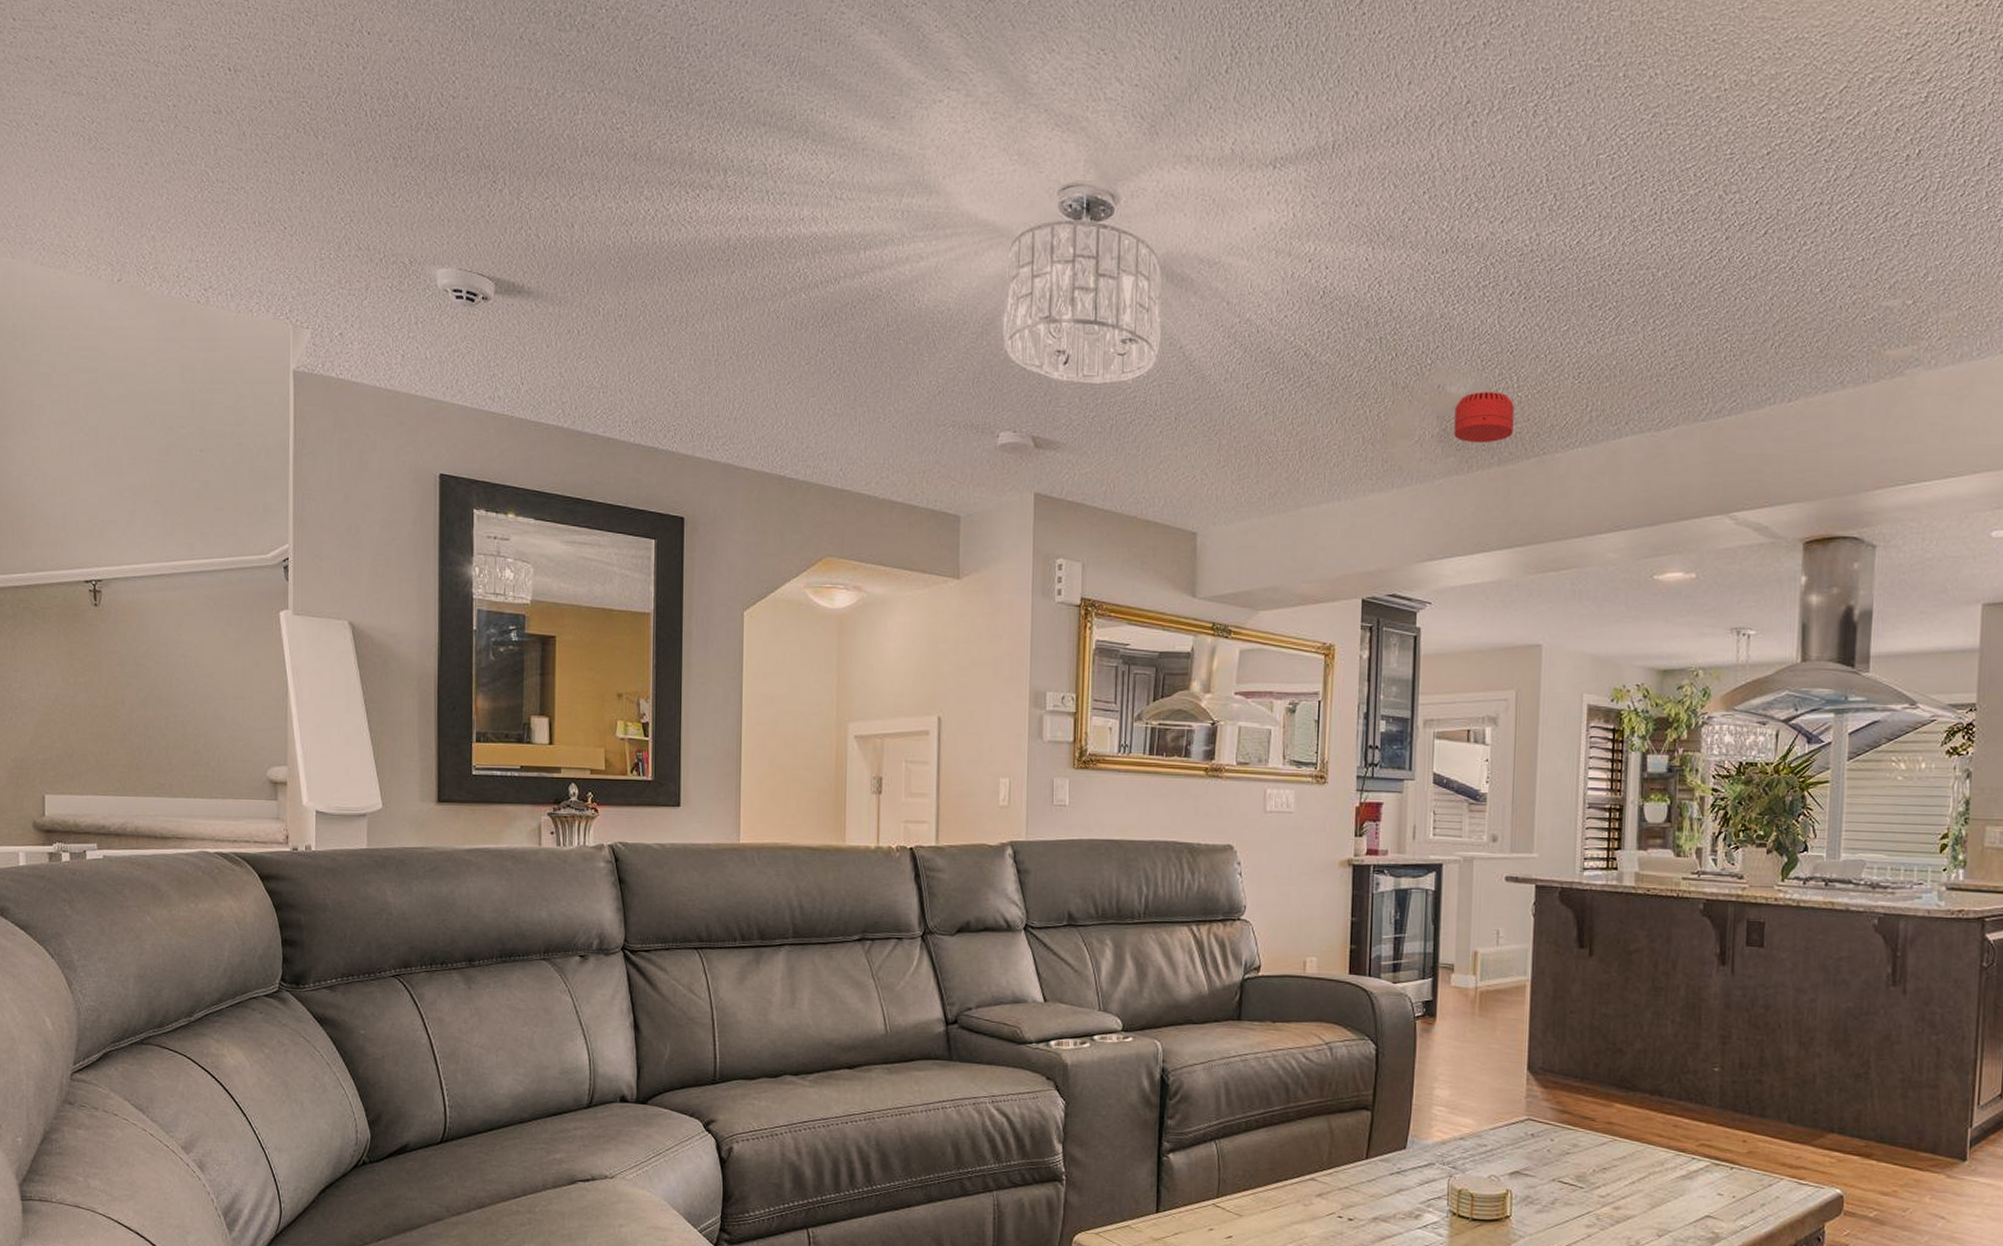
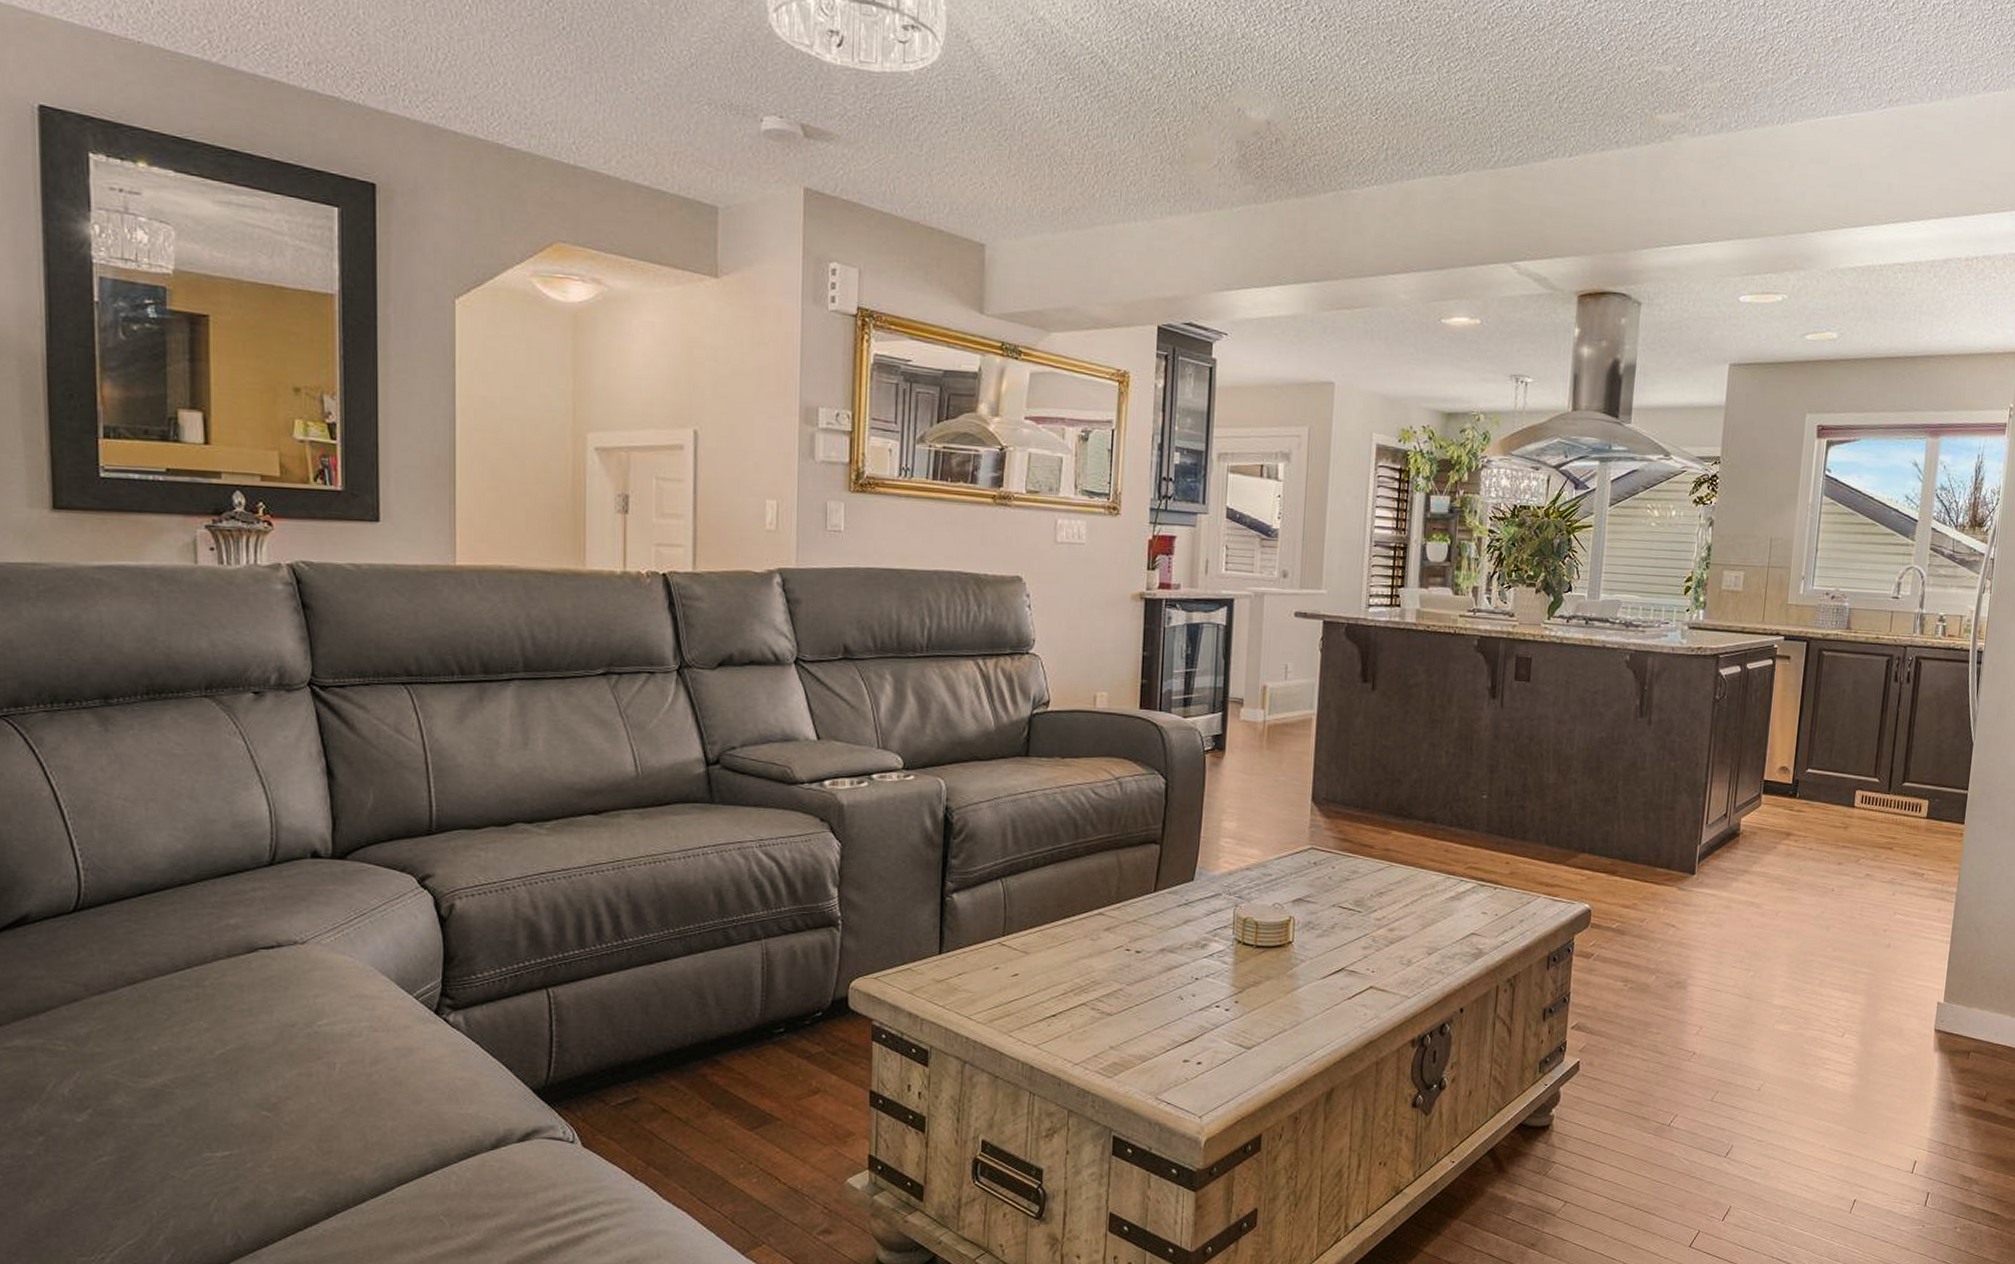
smoke detector: present [1454,392,1514,443] -> none [1253,119,1313,173]

